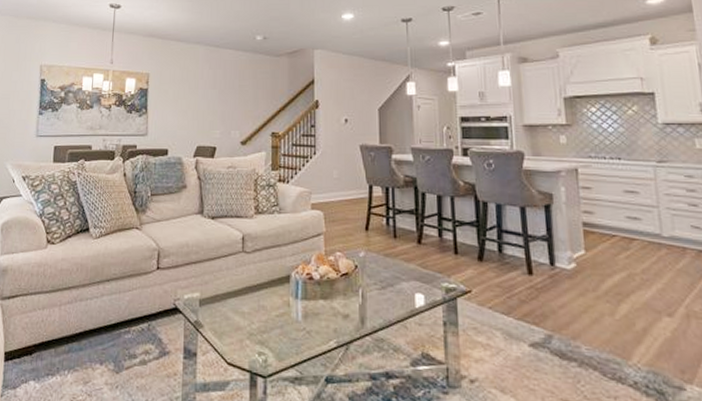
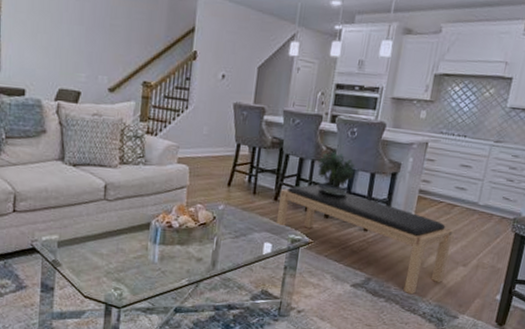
bench: none [423,223,647,357] -> present [275,184,454,295]
potted plant: none [457,186,502,234] -> present [317,151,355,195]

